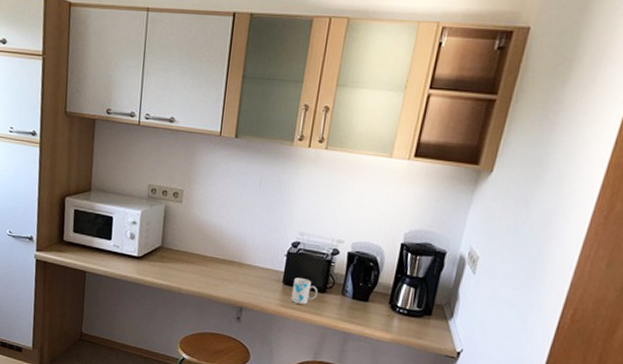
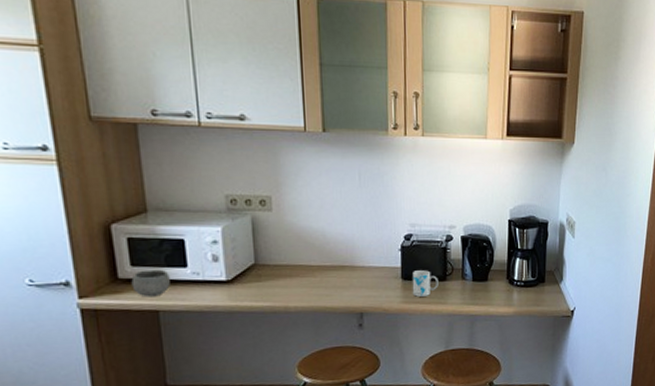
bowl: none [71,237,98,260] -> present [131,269,170,298]

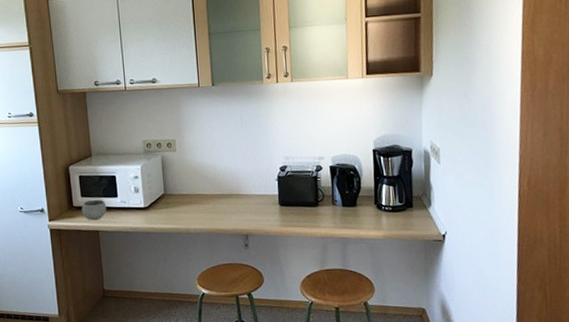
mug: present [412,270,439,297] -> none [288,197,312,221]

